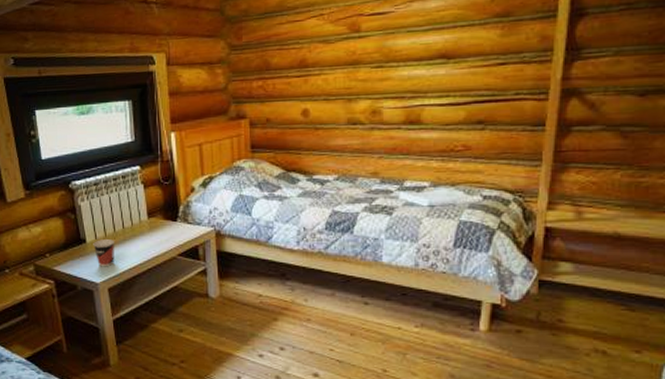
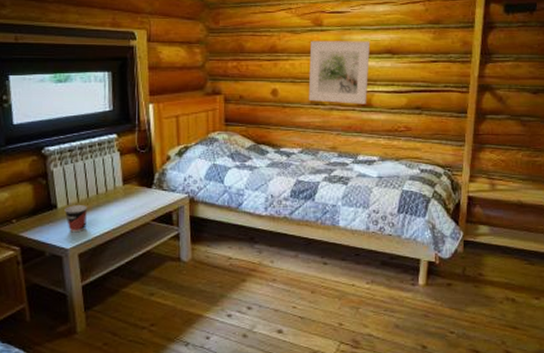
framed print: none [344,45,420,122] -> present [308,40,371,104]

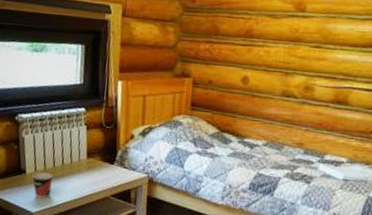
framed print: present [308,40,371,104] -> none [280,27,356,101]

